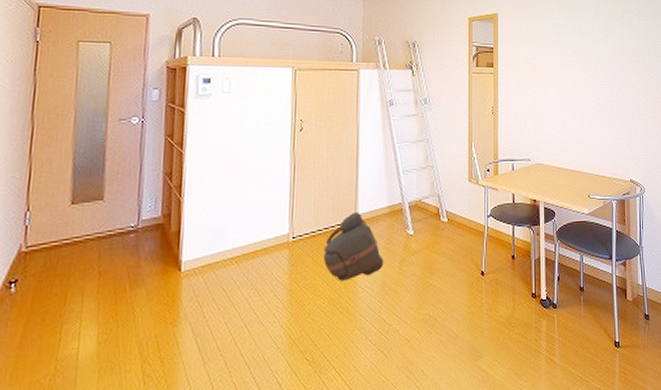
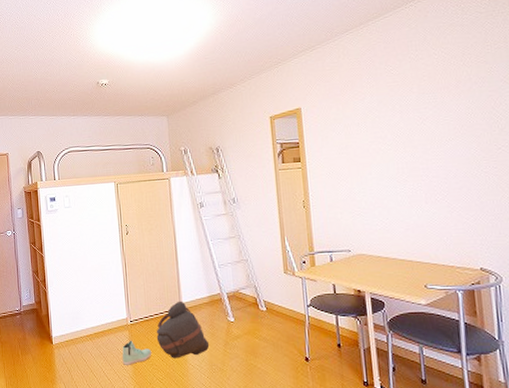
sneaker: none [276,261,316,293] -> present [122,340,152,365]

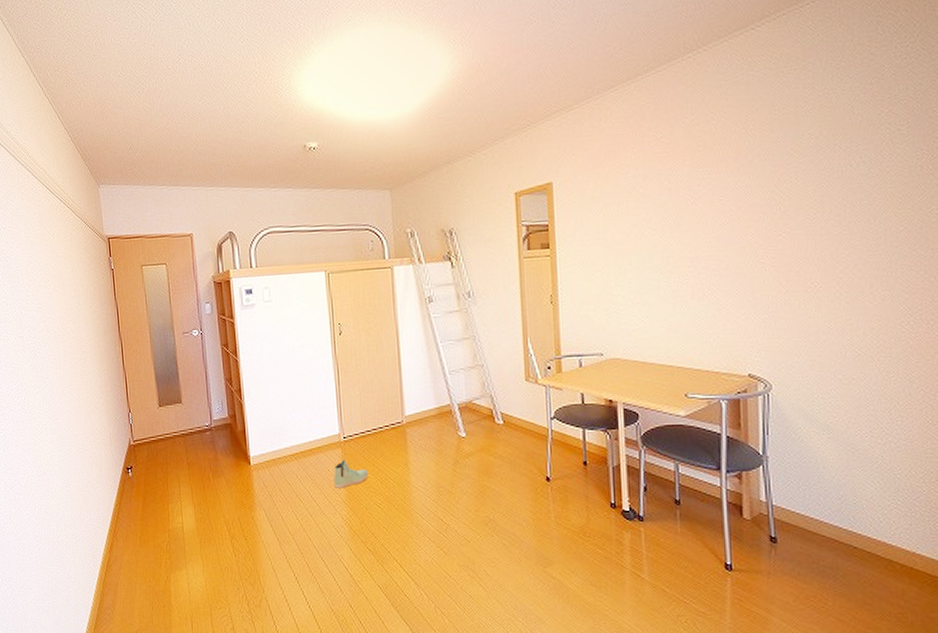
backpack: present [156,301,210,359] -> none [374,413,437,480]

